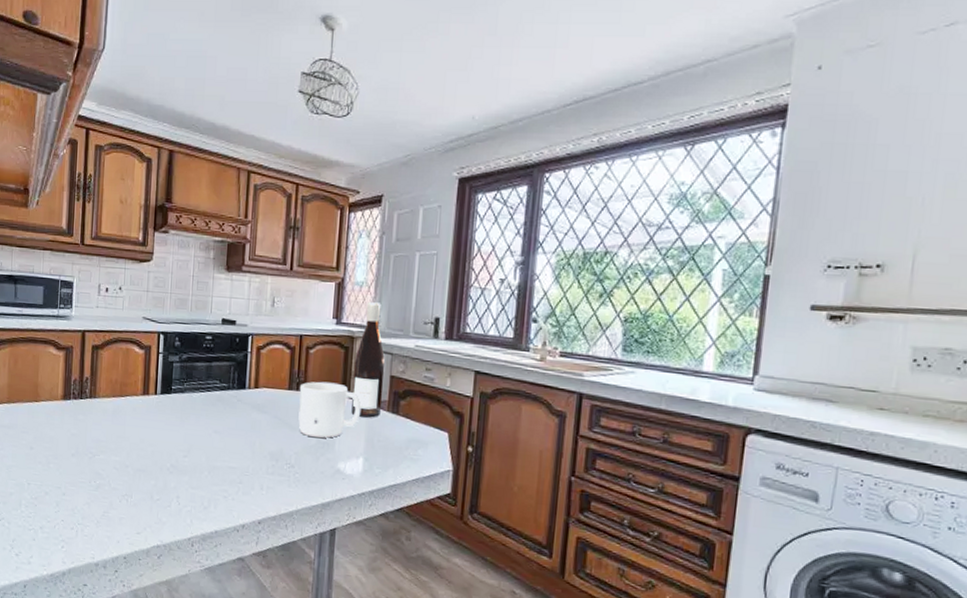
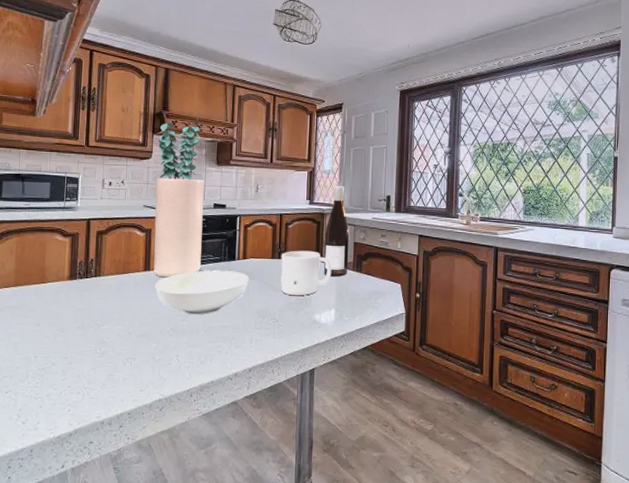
vase: none [153,206,212,405] -> present [153,113,205,278]
bowl: none [153,399,262,452] -> present [154,270,250,315]

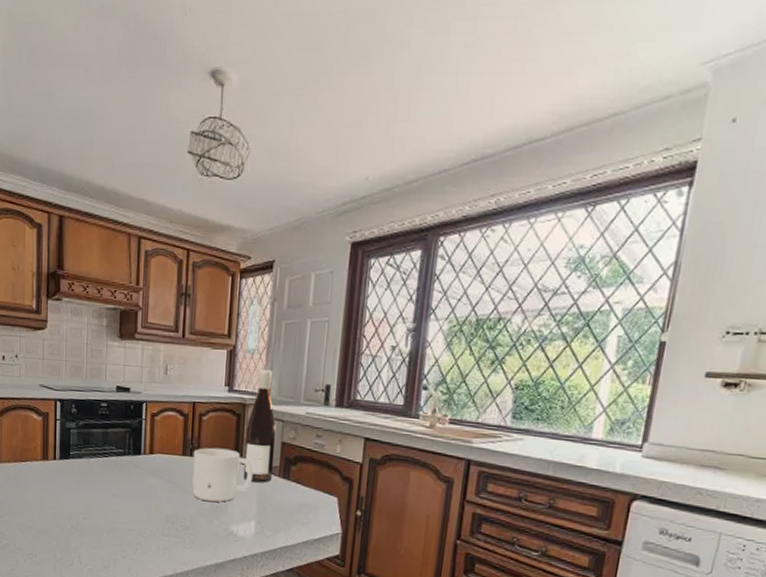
vase: present [153,113,205,278] -> none [51,273,106,470]
bowl: present [154,270,250,315] -> none [53,464,157,514]

